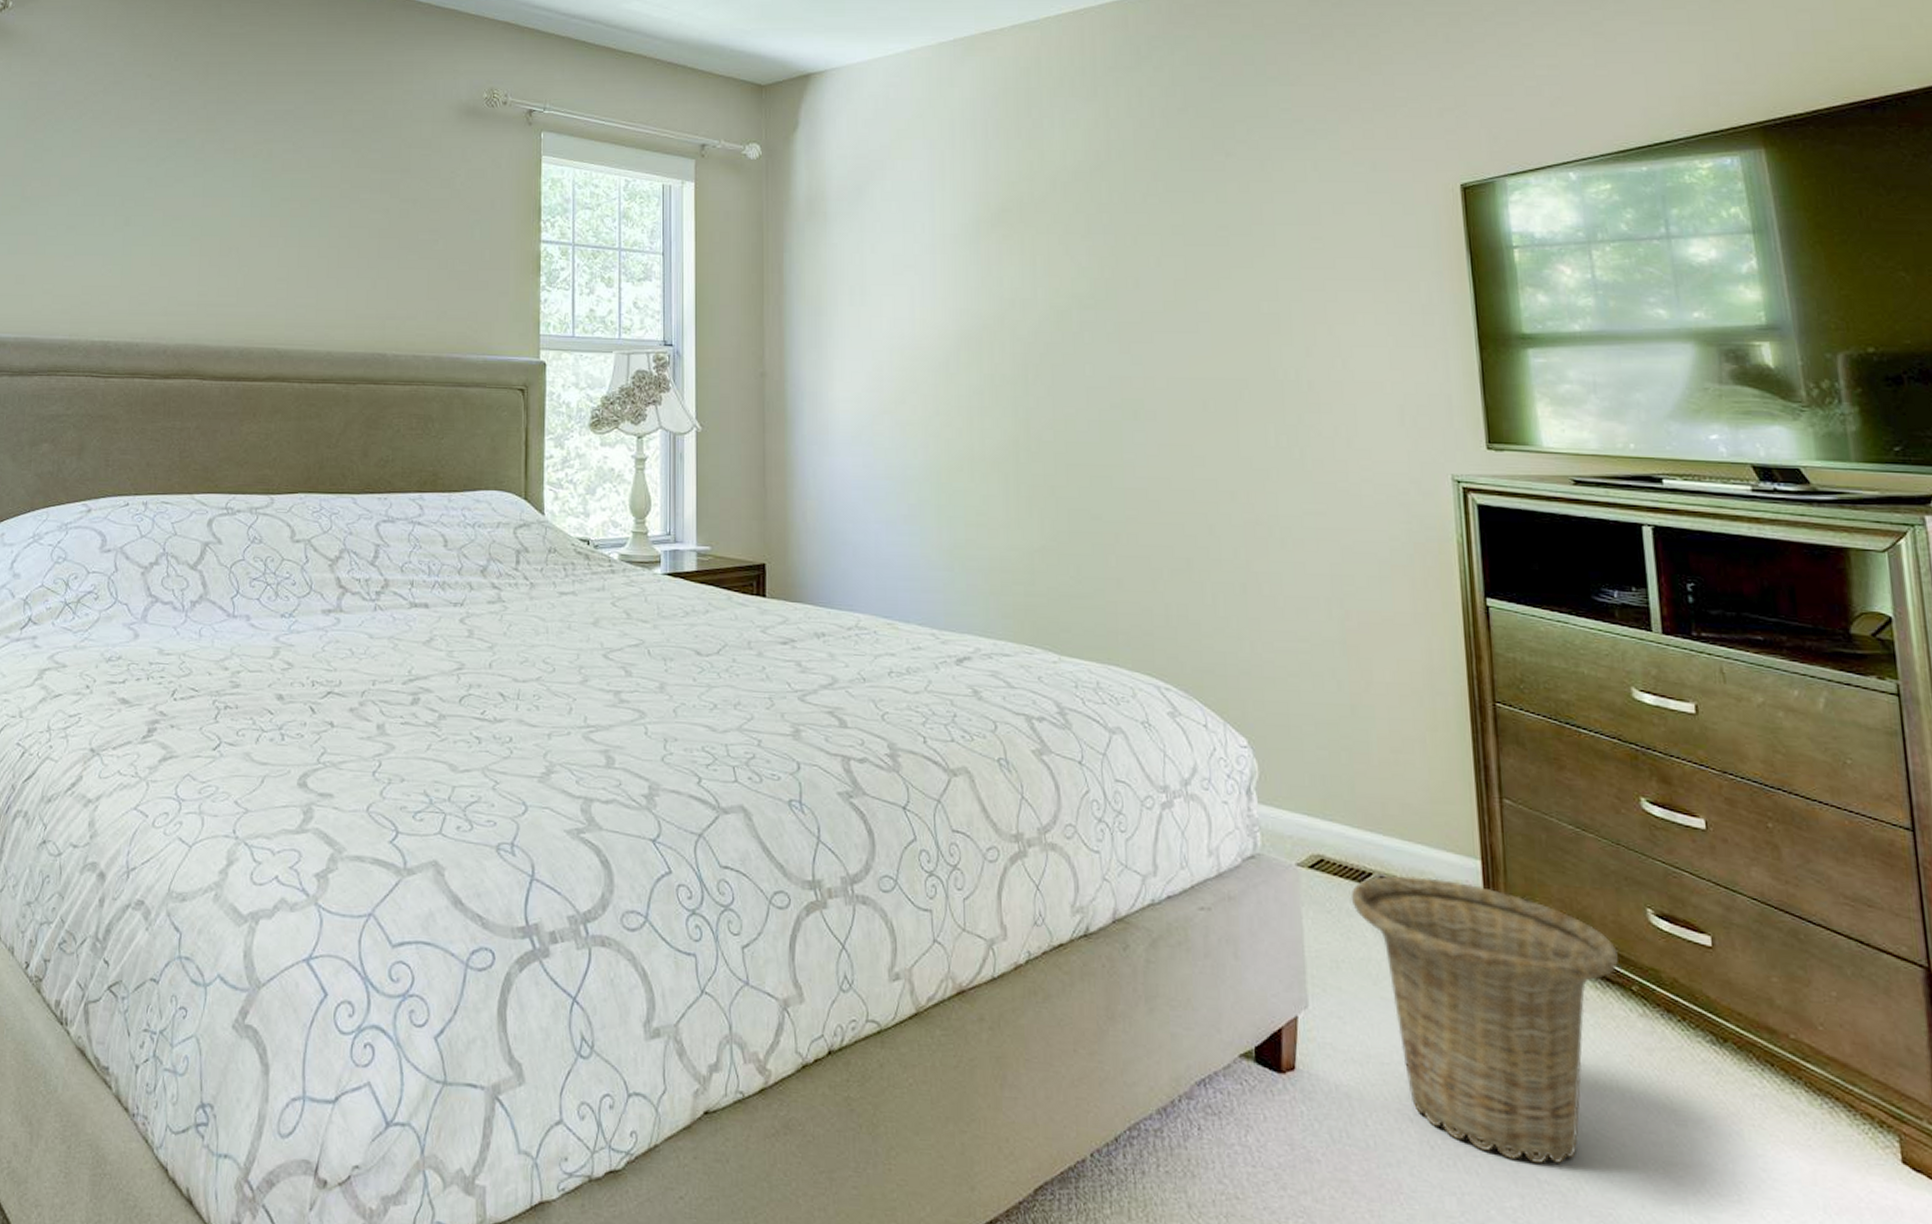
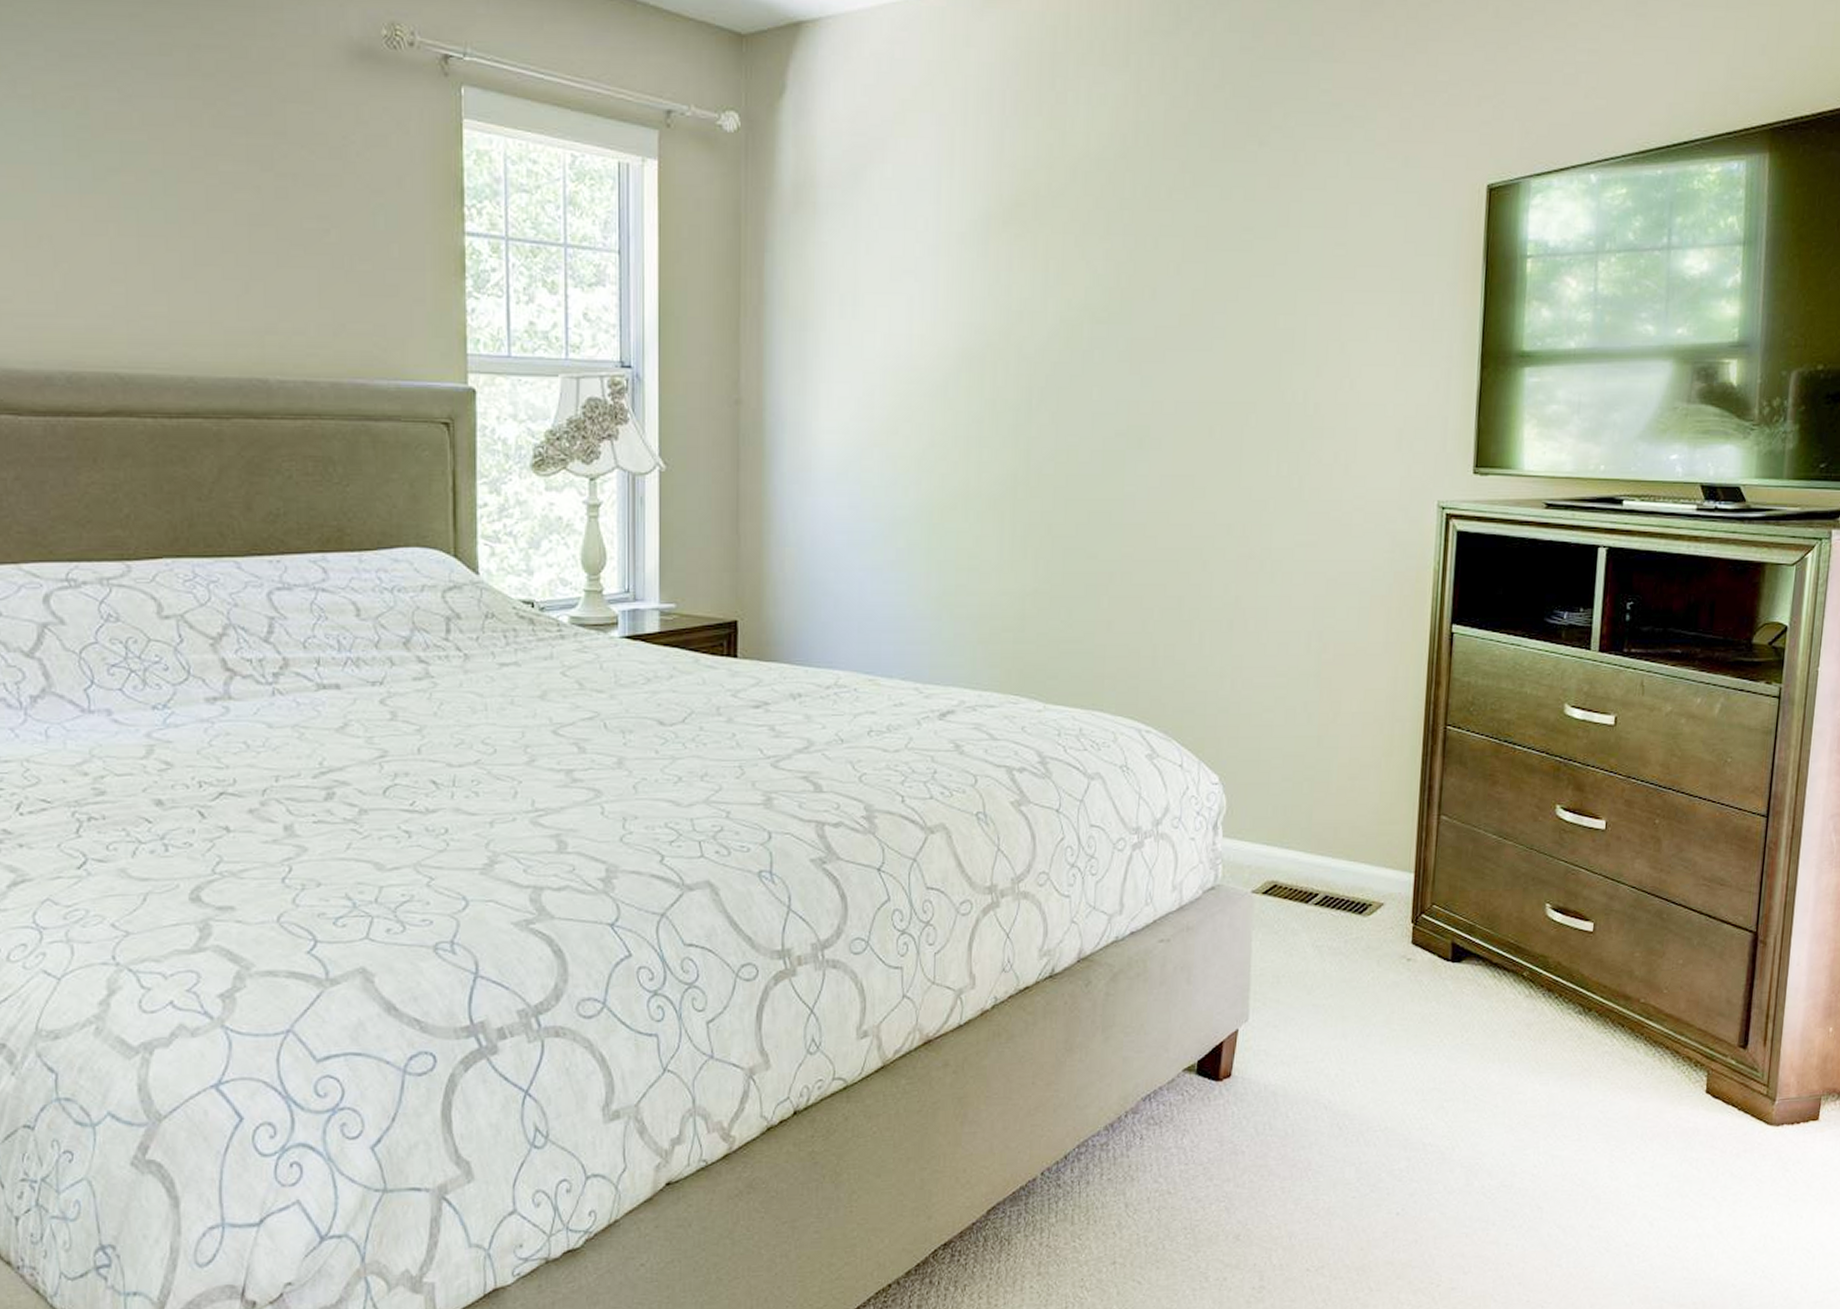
basket: present [1351,876,1618,1165] -> none [1297,893,1516,1130]

